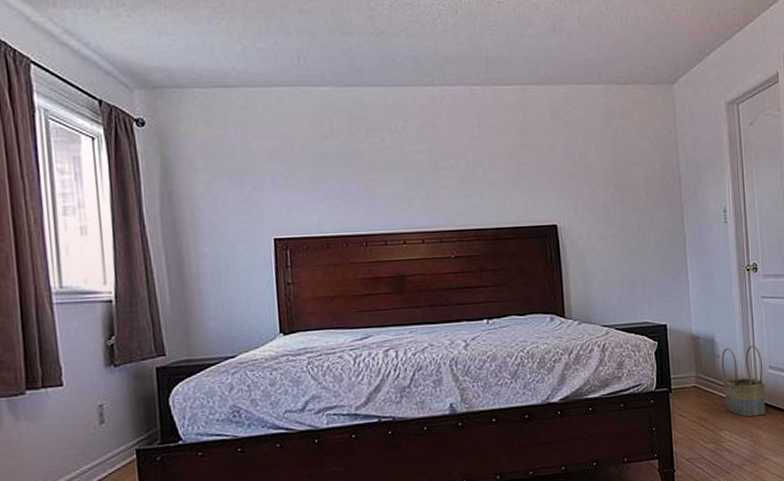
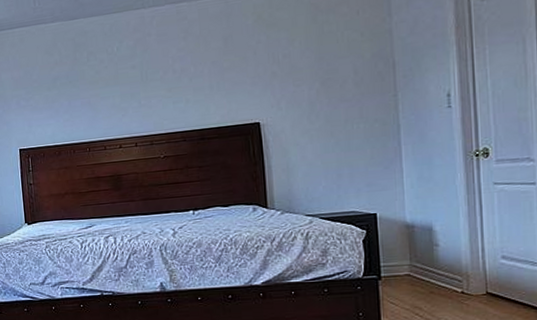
basket: present [721,345,766,416] -> none [441,234,497,307]

